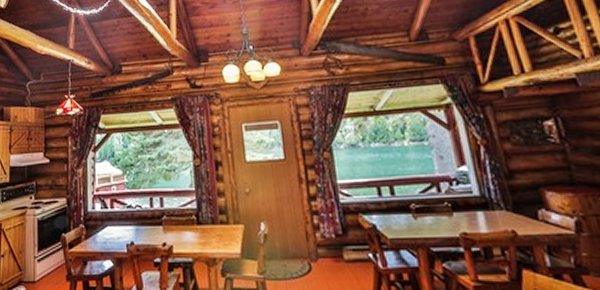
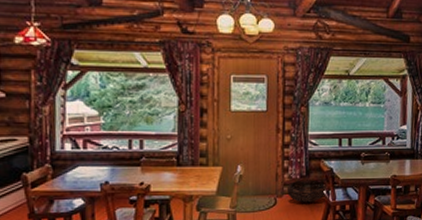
basket: none [321,239,374,270] -> present [286,180,327,203]

